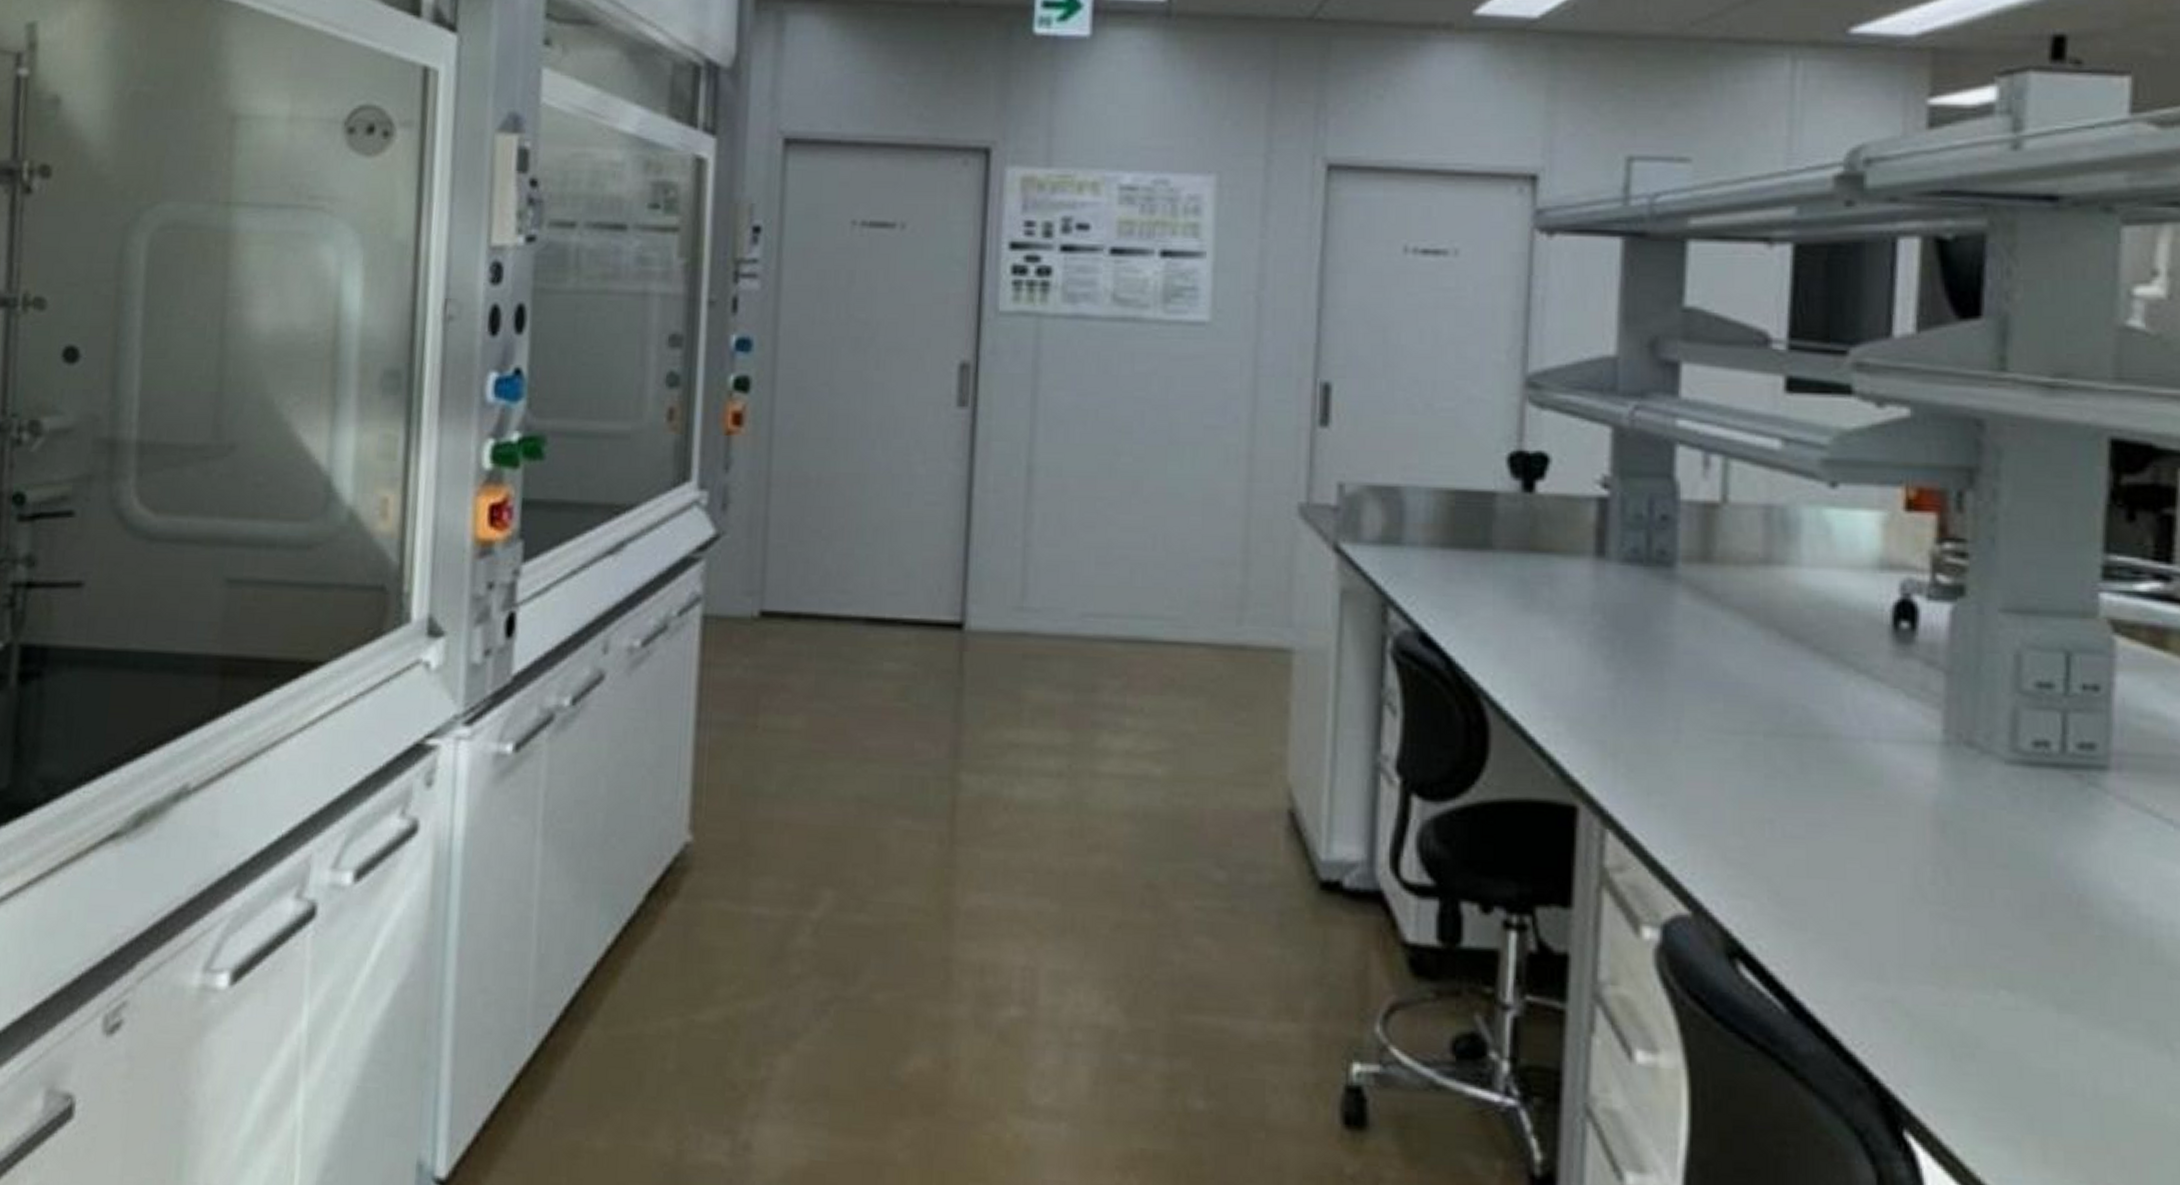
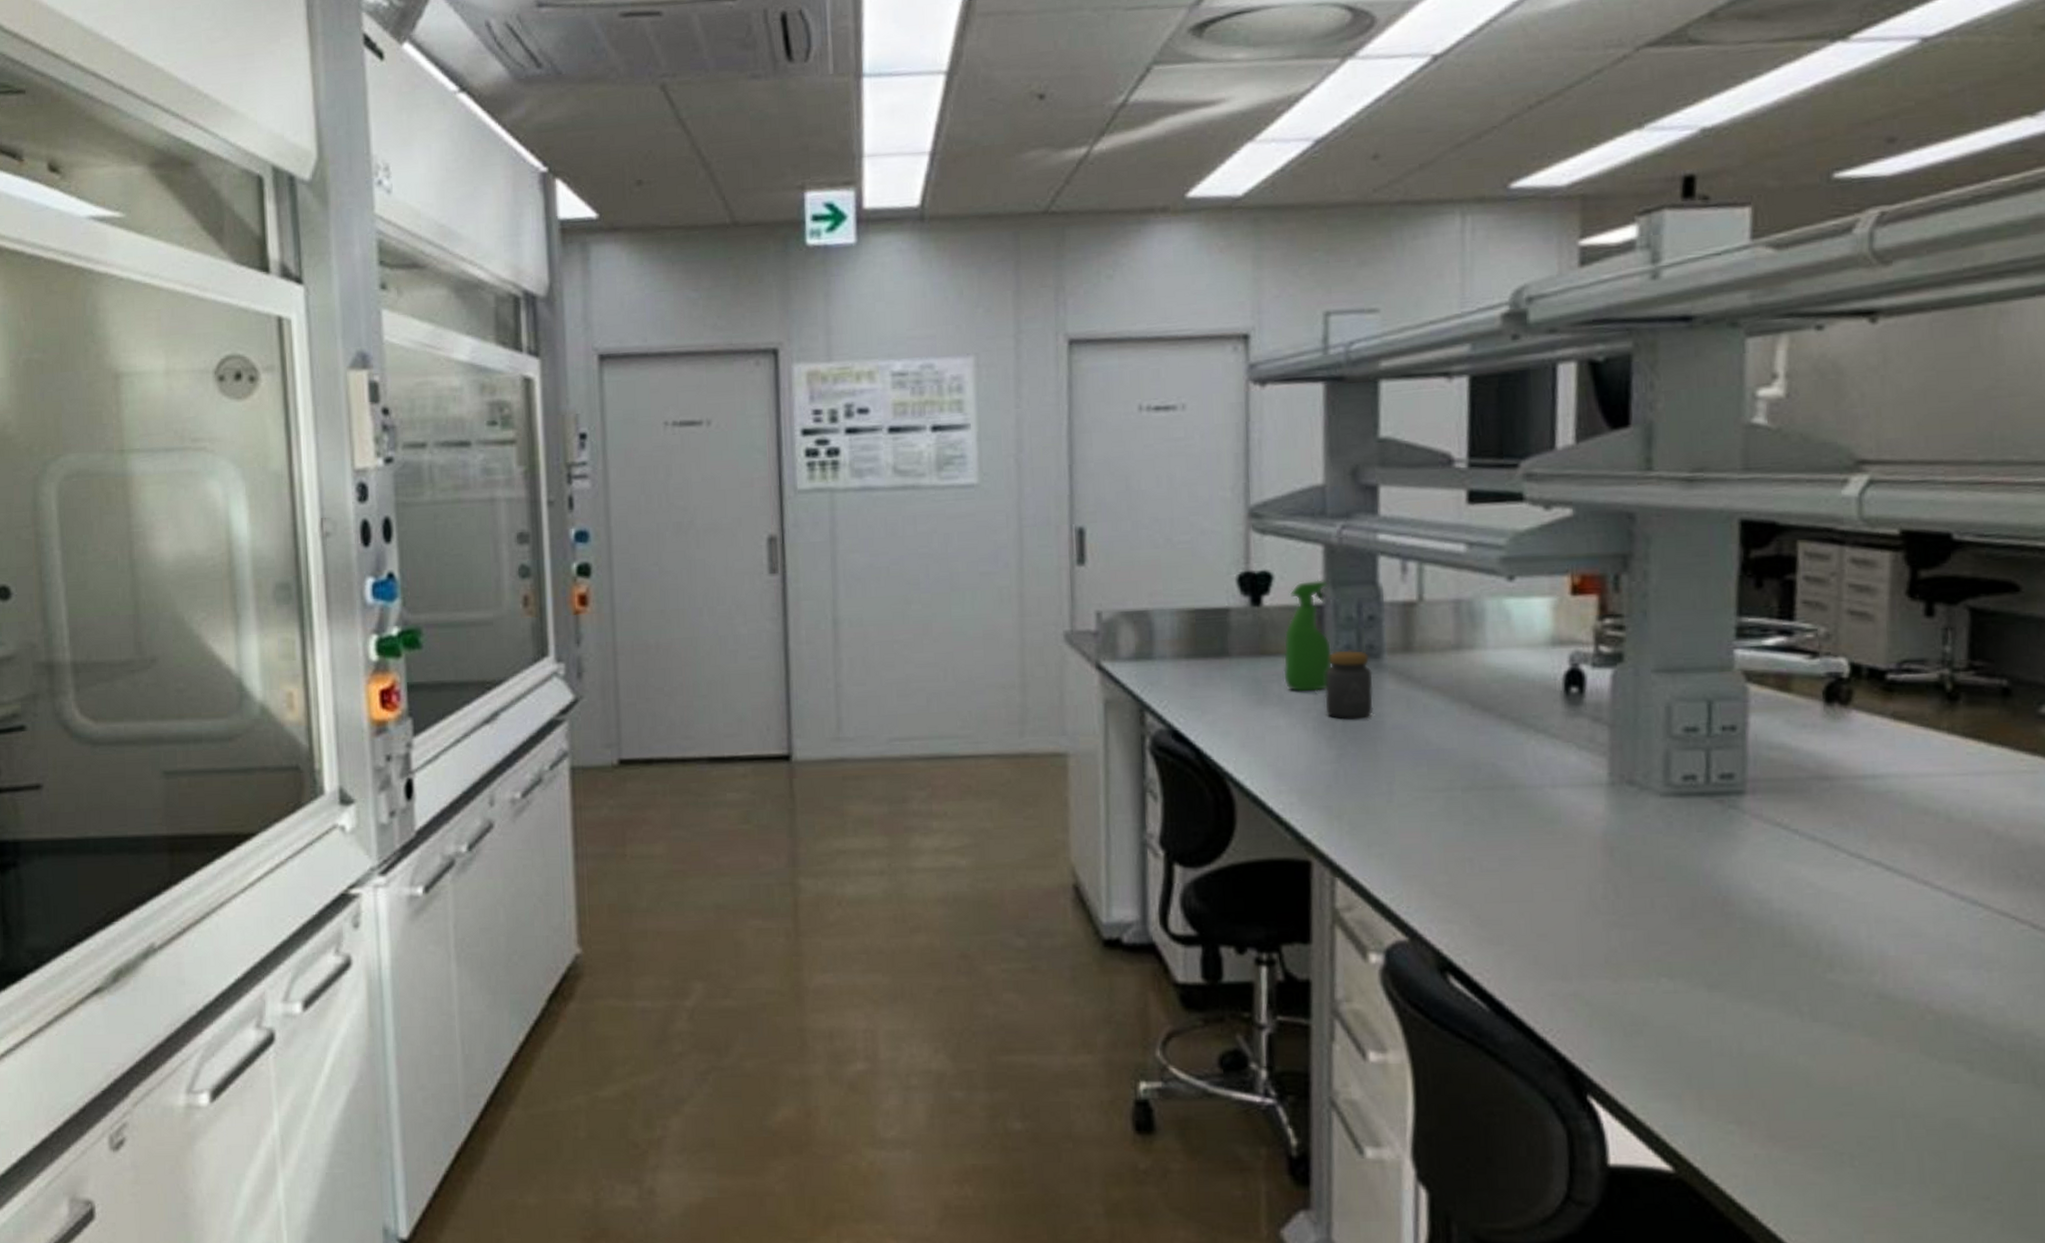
spray bottle: none [1556,467,1616,601] -> present [1283,579,1332,692]
jar: none [1604,553,1663,638] -> present [1325,650,1374,720]

